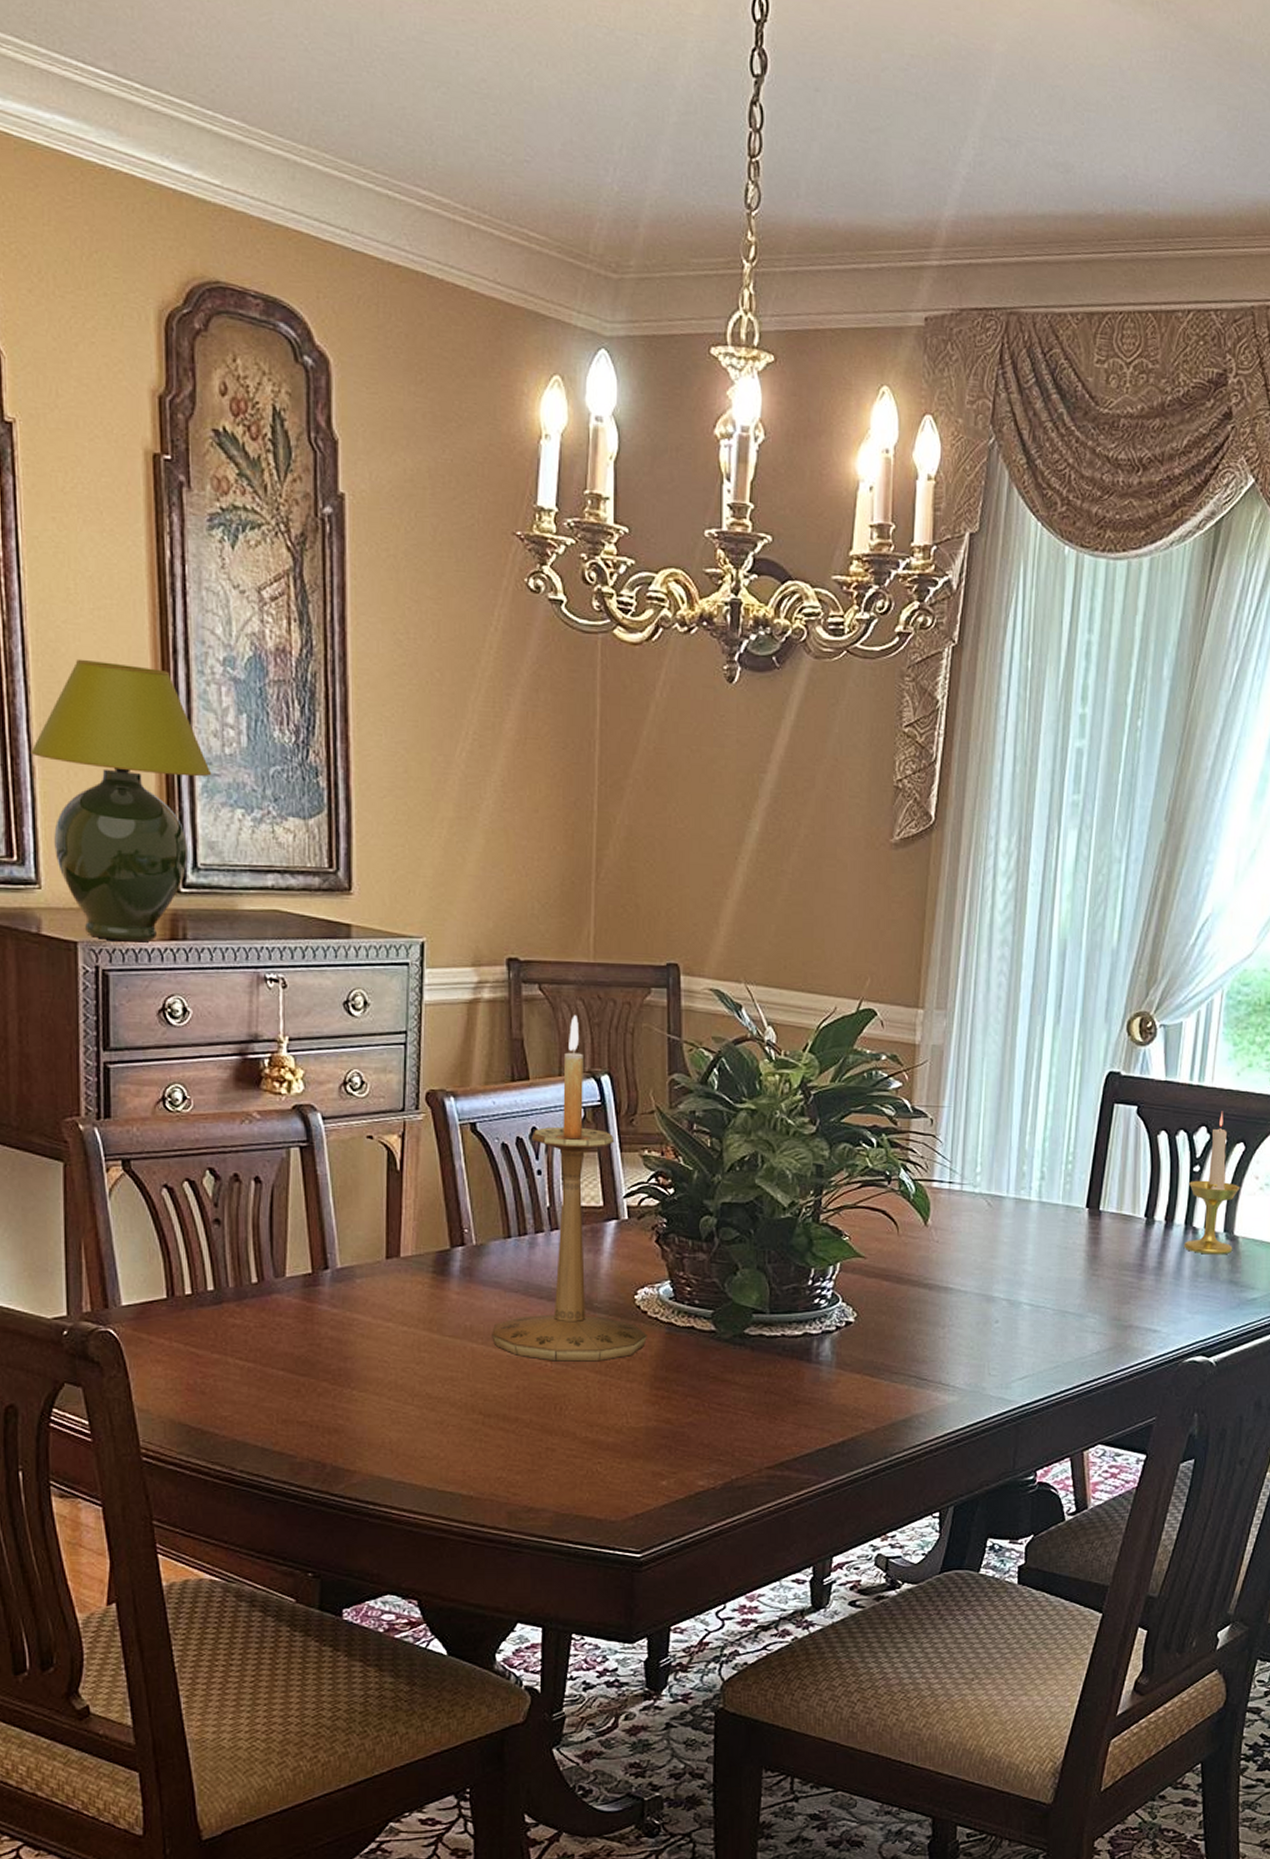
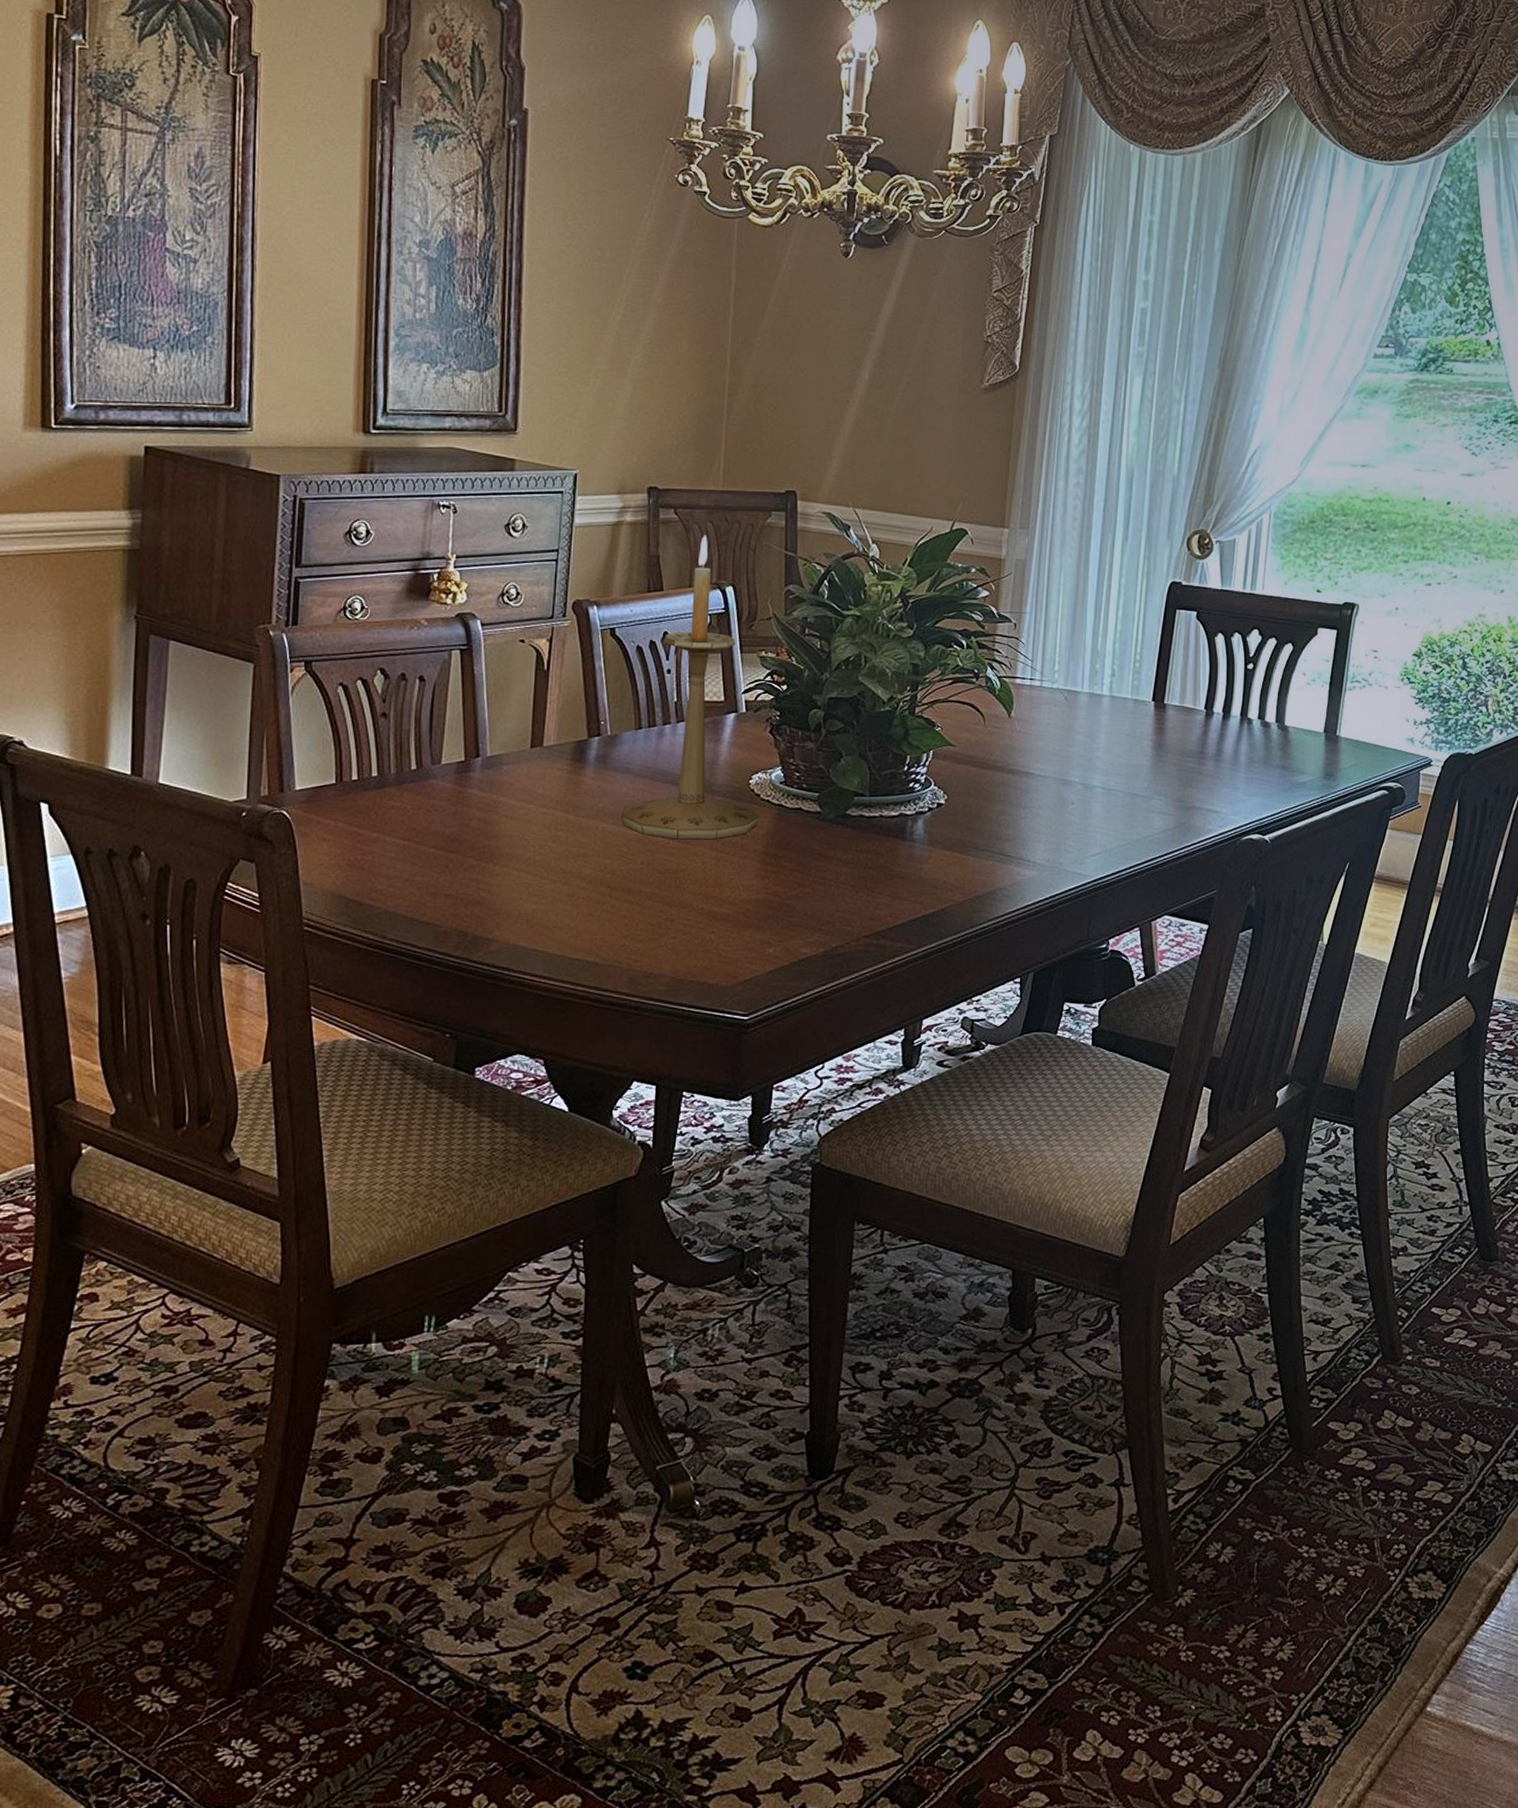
table lamp: present [31,659,212,943] -> none [252,242,404,475]
candlestick: present [1183,1111,1240,1255] -> none [1240,615,1289,743]

